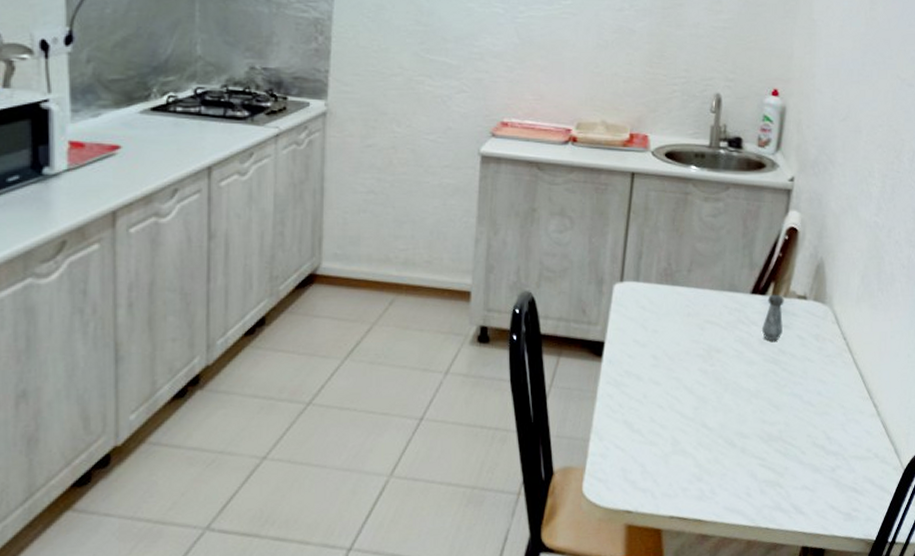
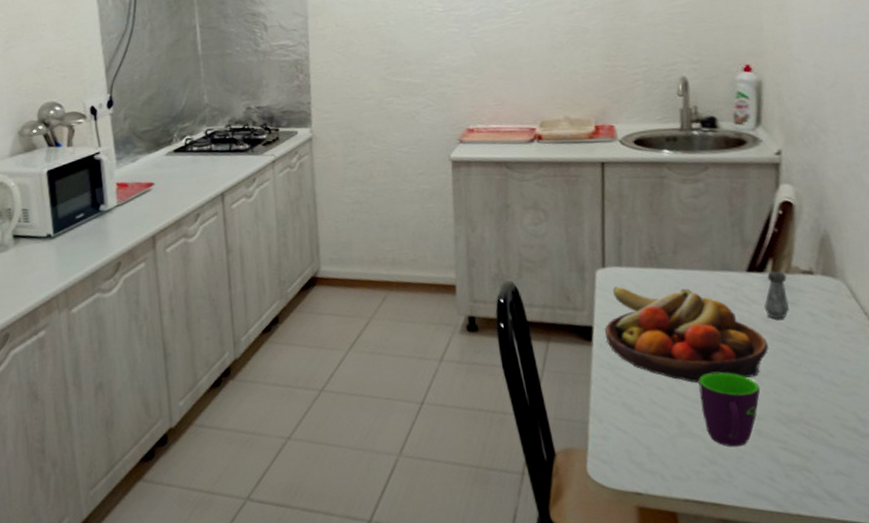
fruit bowl: none [616,301,761,402] -> present [605,286,769,383]
mug: none [695,391,749,465] -> present [698,372,761,447]

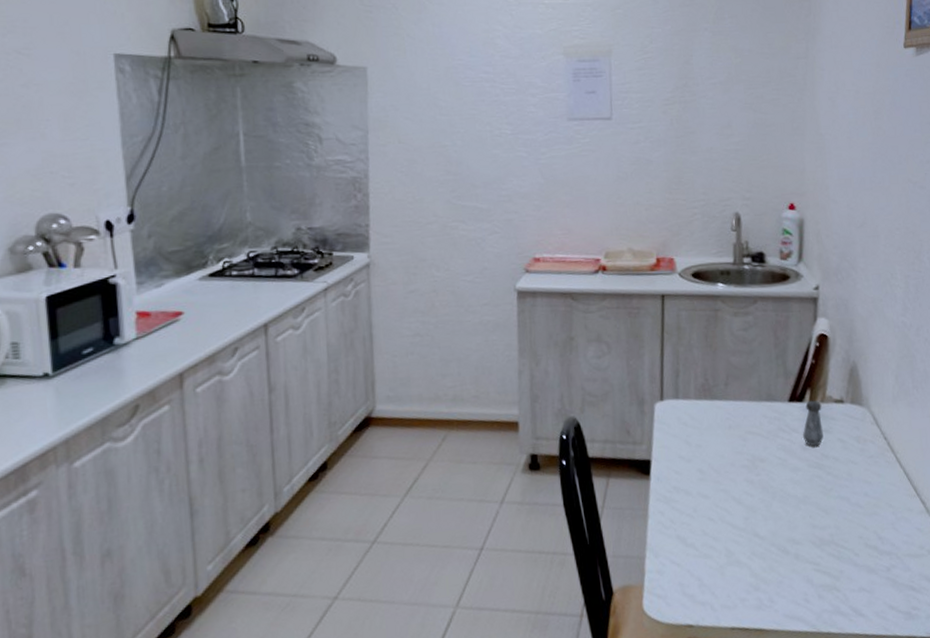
fruit bowl: present [605,286,769,383] -> none [662,418,806,512]
mug: present [698,372,761,447] -> none [745,500,799,573]

